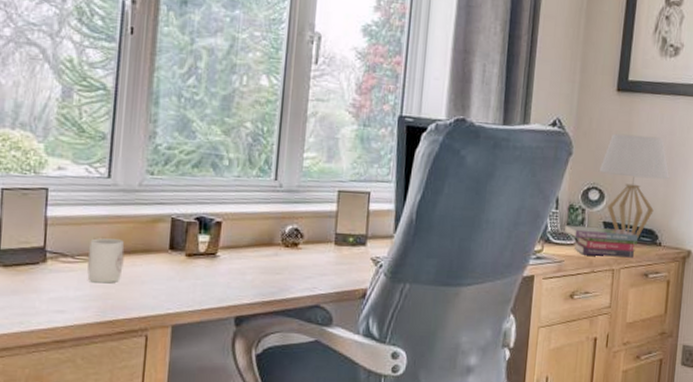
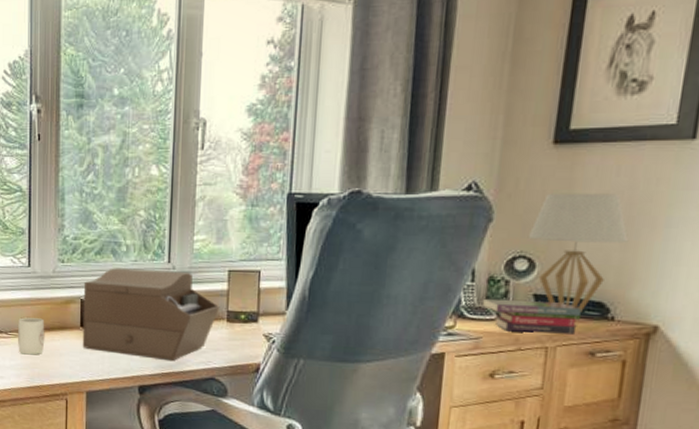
sewing box: none [170,183,328,287] -> present [82,268,220,360]

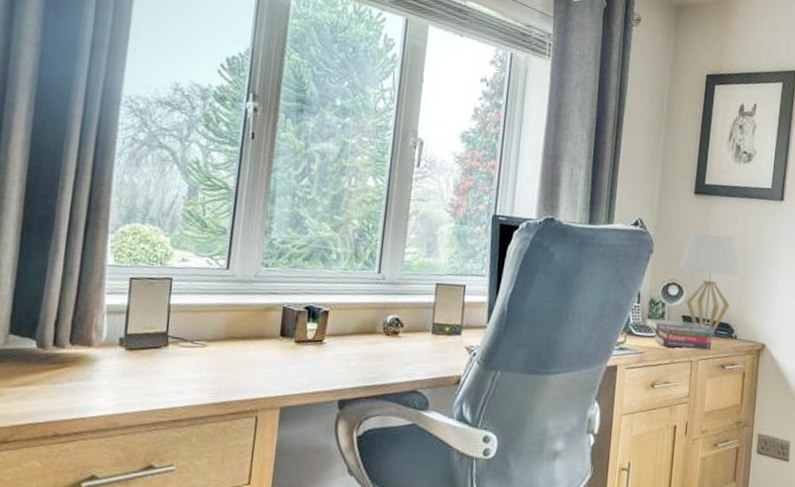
mug: present [17,317,45,355] -> none [204,325,240,367]
sewing box: present [82,268,220,360] -> none [280,275,426,373]

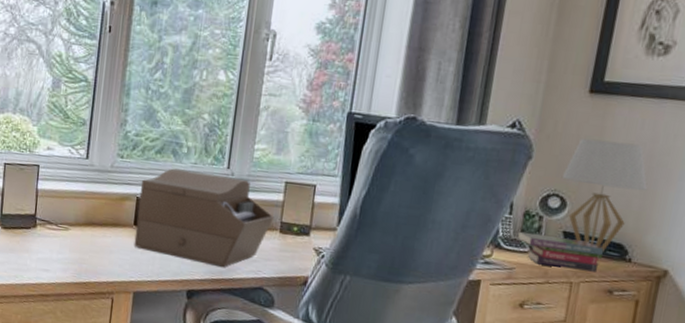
sewing box: none [280,275,426,373] -> present [134,168,275,267]

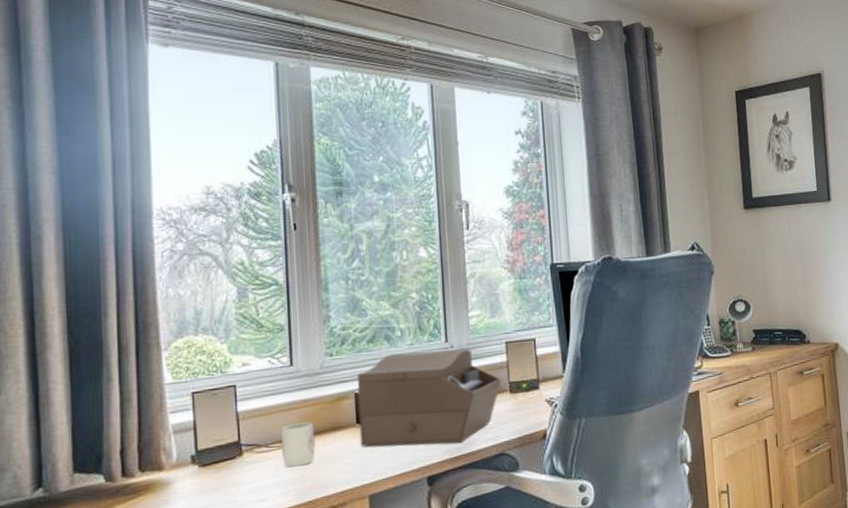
mug: none [67,210,98,250] -> present [280,422,316,467]
books: present [518,231,603,272] -> none [719,334,789,364]
table lamp: present [561,138,648,266] -> none [740,244,806,353]

